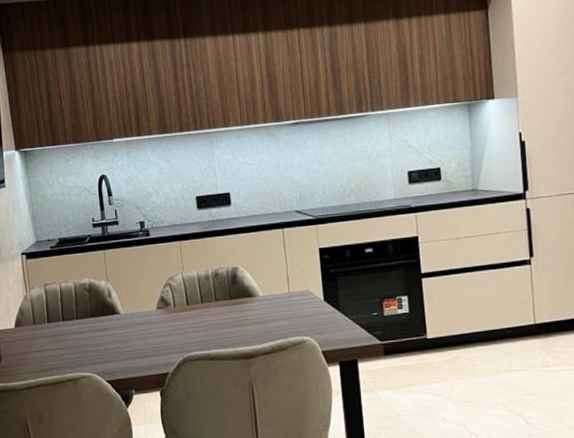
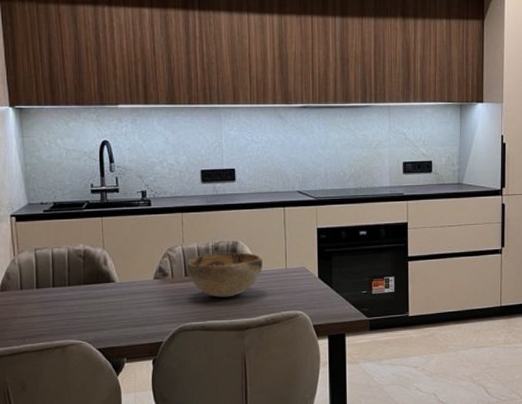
decorative bowl: none [188,277,265,326] -> present [186,252,263,298]

